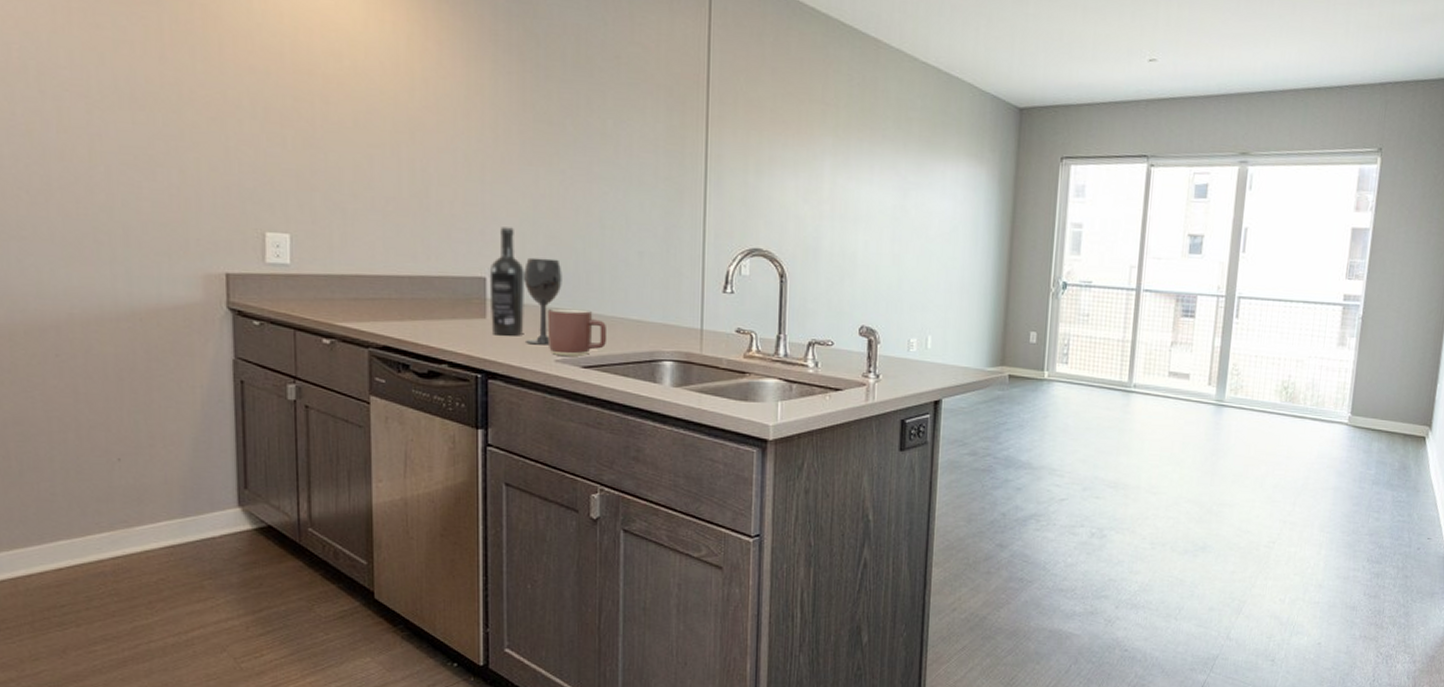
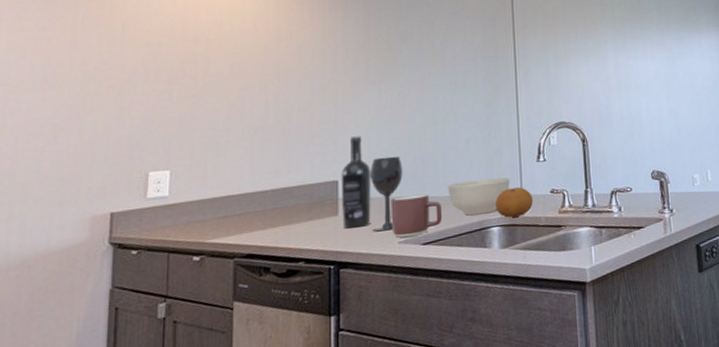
bowl: none [614,302,690,344] -> present [447,177,511,216]
fruit: none [670,319,714,354] -> present [495,187,533,218]

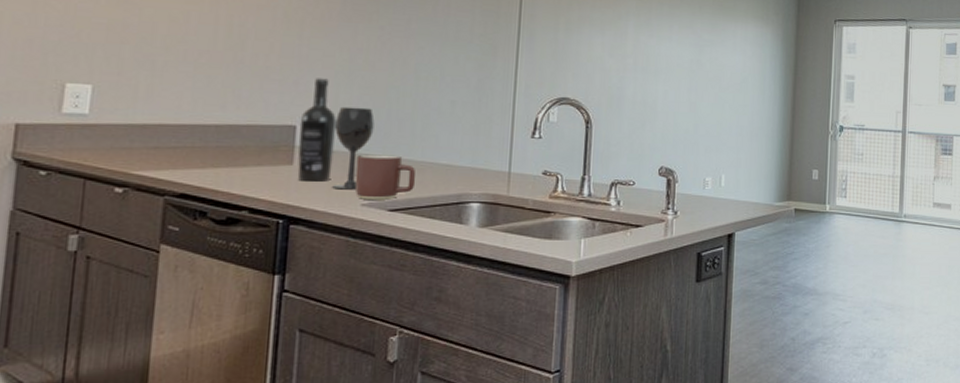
bowl: present [447,177,511,216] -> none [424,147,499,187]
fruit: present [495,187,533,218] -> none [478,163,522,195]

